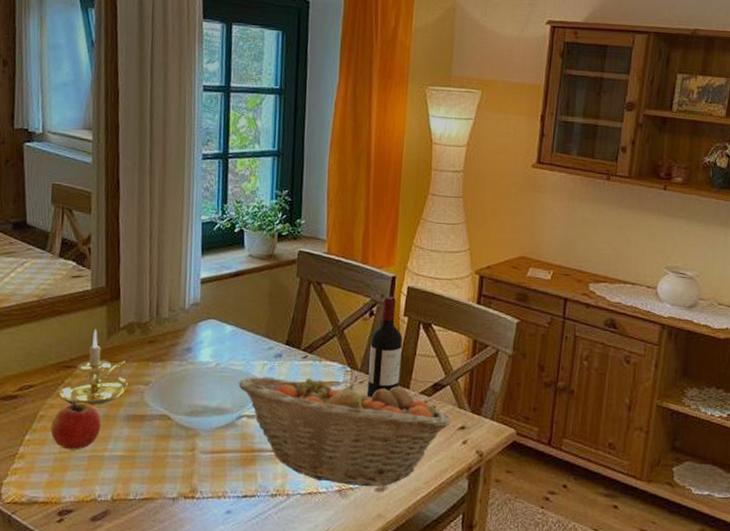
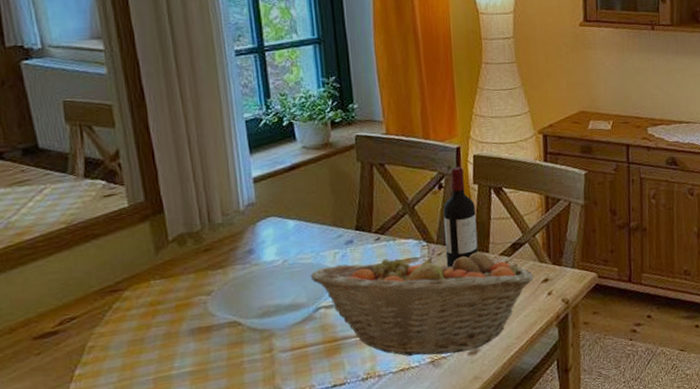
apple: present [50,400,101,450] -> none [104,324,163,377]
candle holder: present [59,329,128,405] -> none [108,247,187,329]

